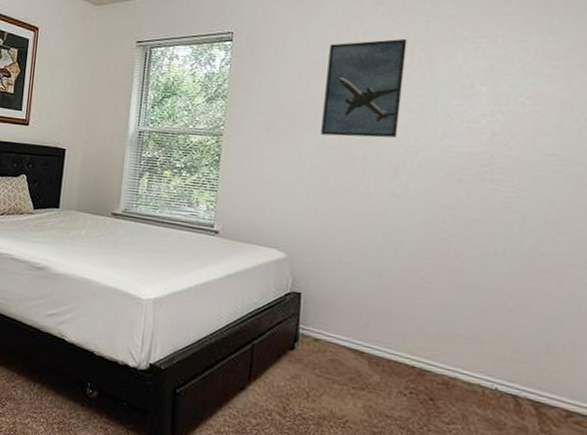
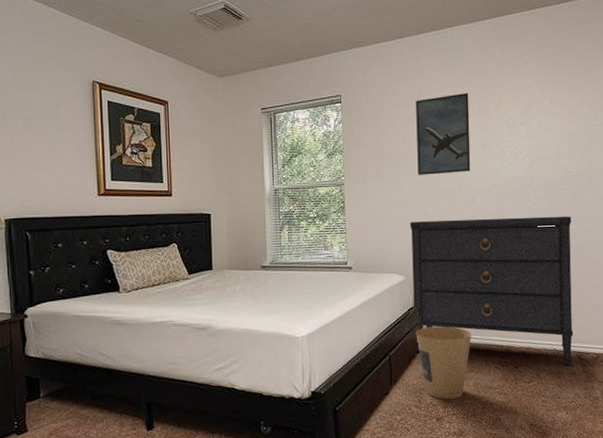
dresser: none [289,189,550,418] -> present [410,216,574,366]
trash can: none [291,319,369,419] -> present [416,326,471,399]

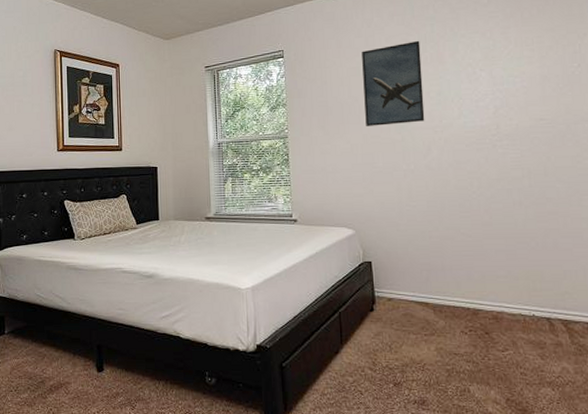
dresser: present [410,216,574,366] -> none [358,167,557,336]
trash can: present [416,326,471,399] -> none [367,284,432,363]

